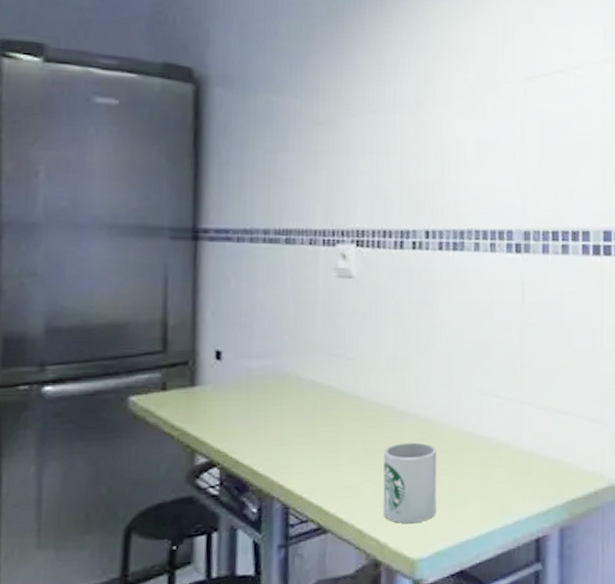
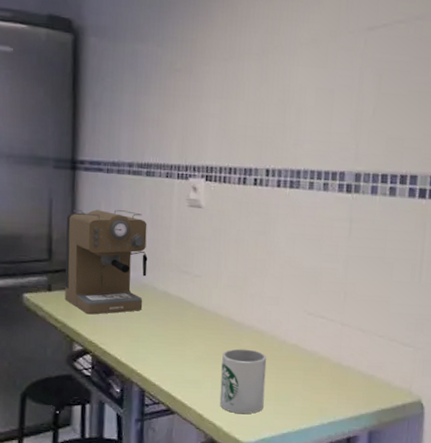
coffee maker: none [184,285,289,416] -> present [65,210,148,315]

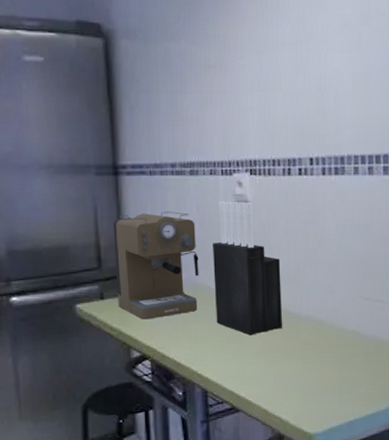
knife block: none [159,204,228,340] -> present [213,201,283,335]
mug: present [219,348,267,414] -> none [282,340,328,406]

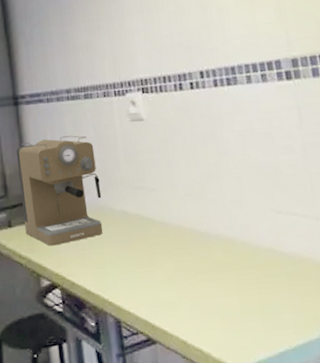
knife block: present [213,201,283,335] -> none [112,120,193,258]

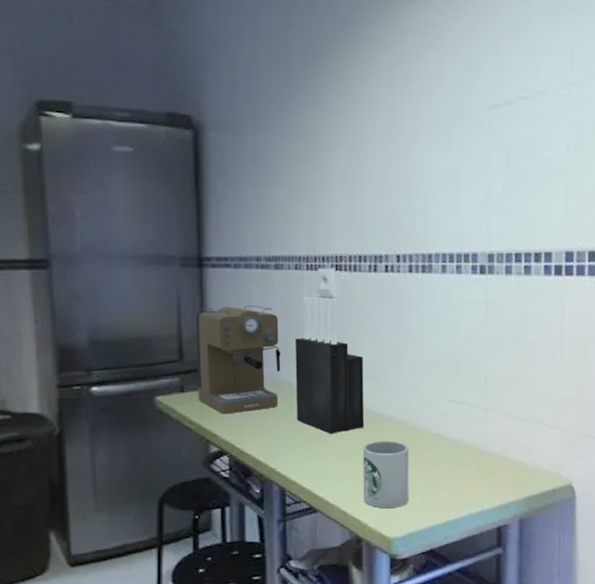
knife block: none [112,120,193,258] -> present [295,296,365,434]
mug: none [194,260,251,336] -> present [363,441,409,509]

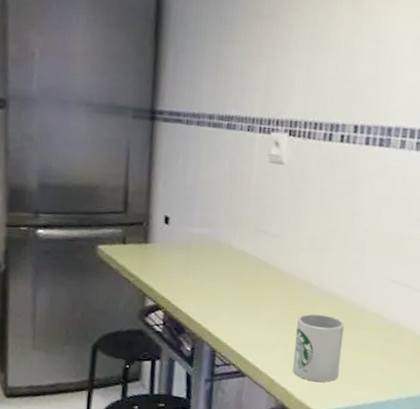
coffee maker: present [196,305,281,414] -> none [139,161,226,271]
knife block: present [295,296,365,434] -> none [234,159,309,302]

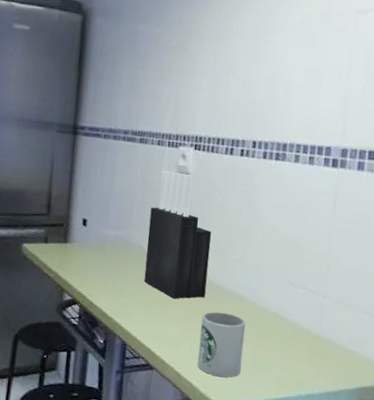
knife block: none [234,159,309,302] -> present [144,170,212,299]

